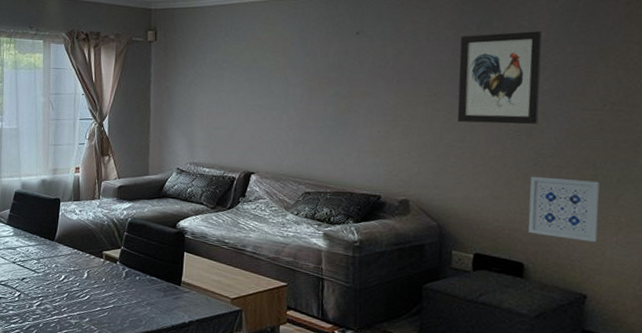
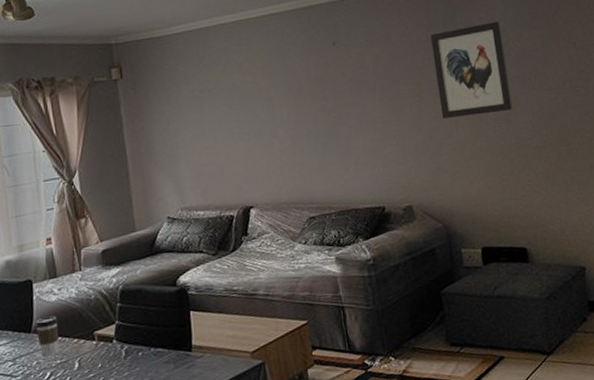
coffee cup: none [57,231,76,262] -> present [35,316,59,356]
wall art: present [528,176,600,243] -> none [517,155,583,217]

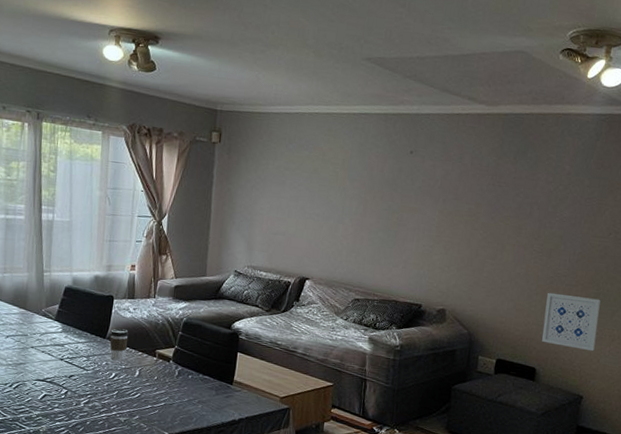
wall art: present [430,21,513,119] -> none [492,162,566,247]
wall art: none [517,155,583,217] -> present [542,292,601,352]

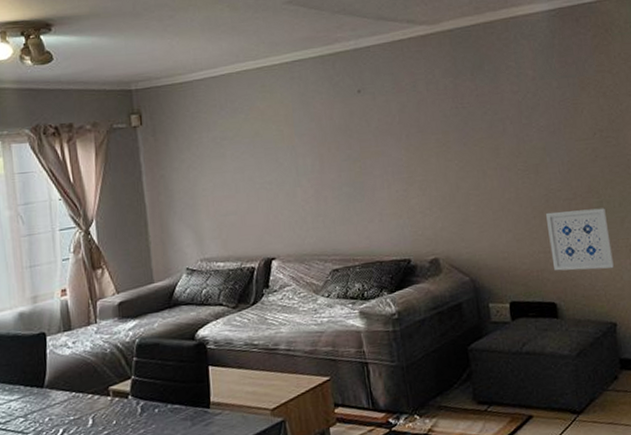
coffee cup: present [109,328,129,360] -> none [47,370,73,412]

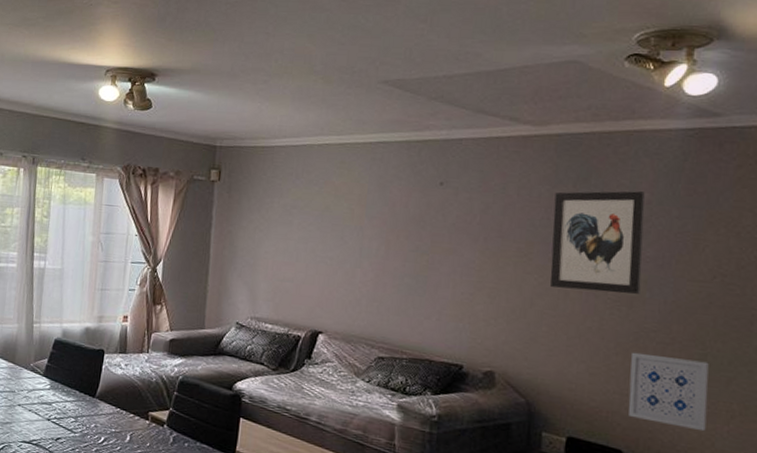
wall art: none [458,70,542,169] -> present [550,191,645,294]

